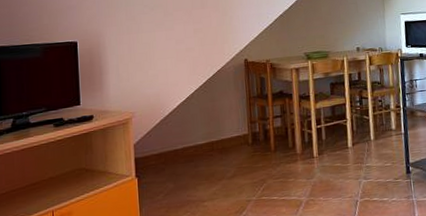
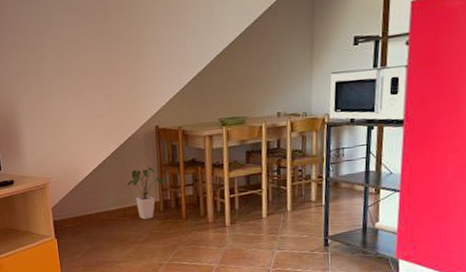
house plant: none [215,98,253,153] -> present [126,166,164,219]

